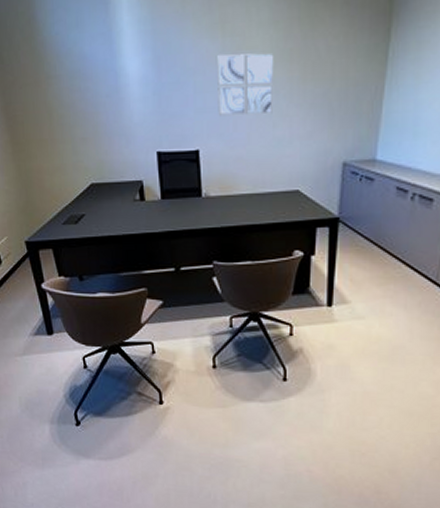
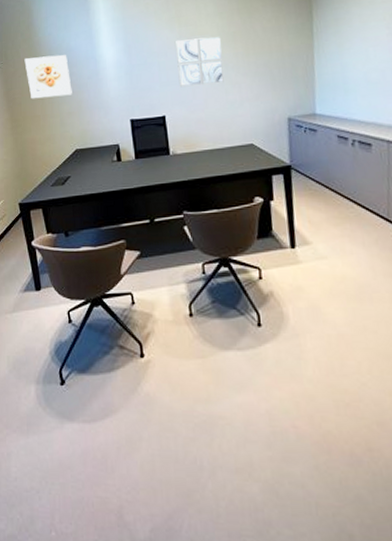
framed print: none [25,62,87,118] -> present [24,55,72,99]

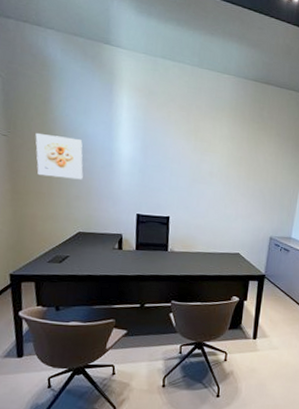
wall art: present [176,36,224,88] -> none [186,153,230,199]

